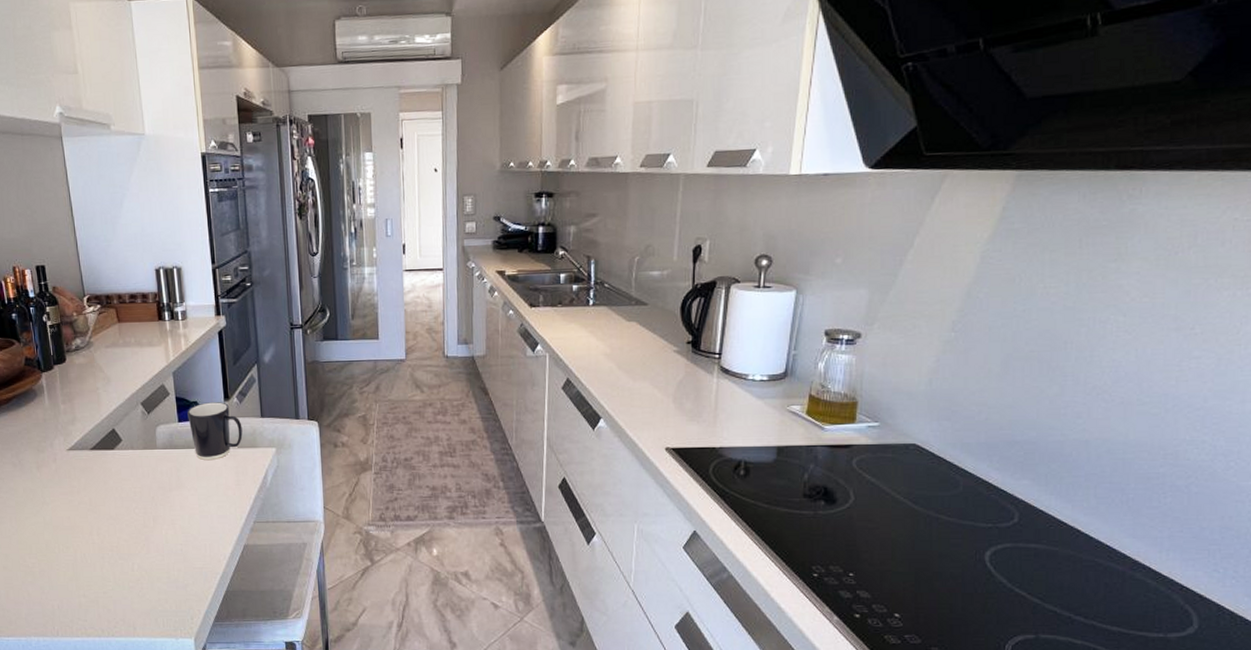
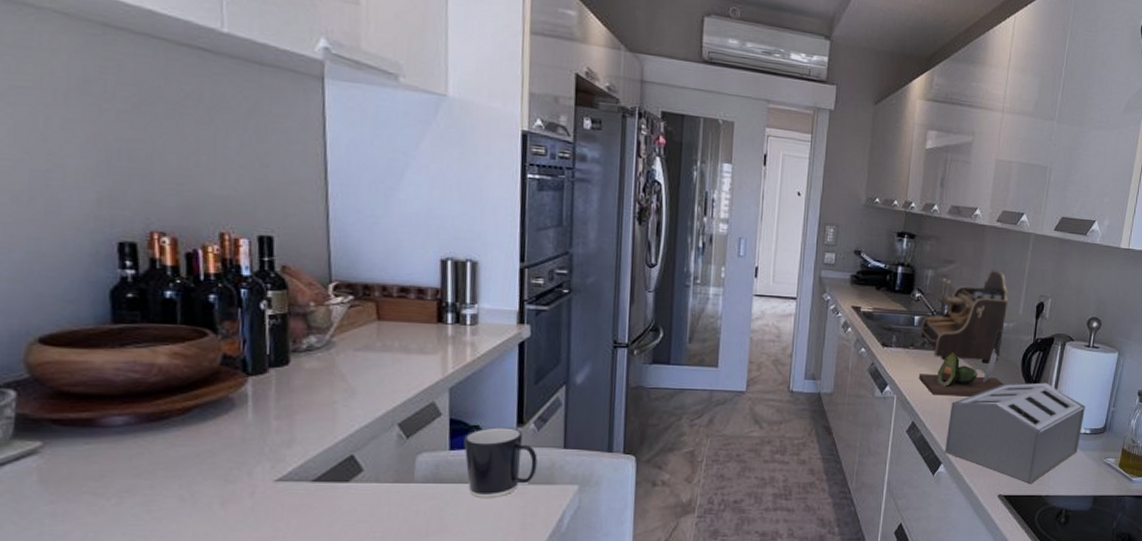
spice rack: none [566,216,659,315] -> present [919,269,1008,363]
knife: none [570,279,662,351] -> present [919,330,1004,397]
toaster: none [603,329,760,436] -> present [944,382,1085,484]

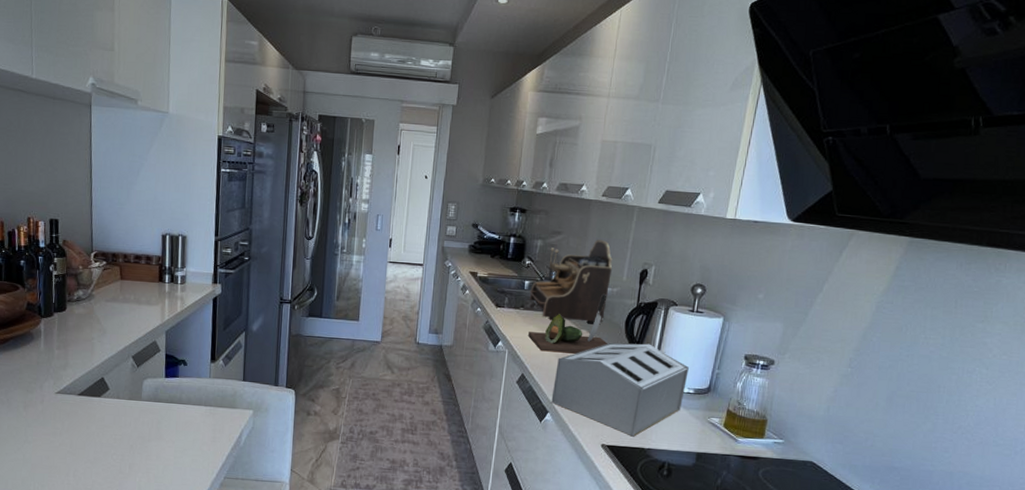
mug: present [464,427,538,499] -> none [174,362,224,416]

